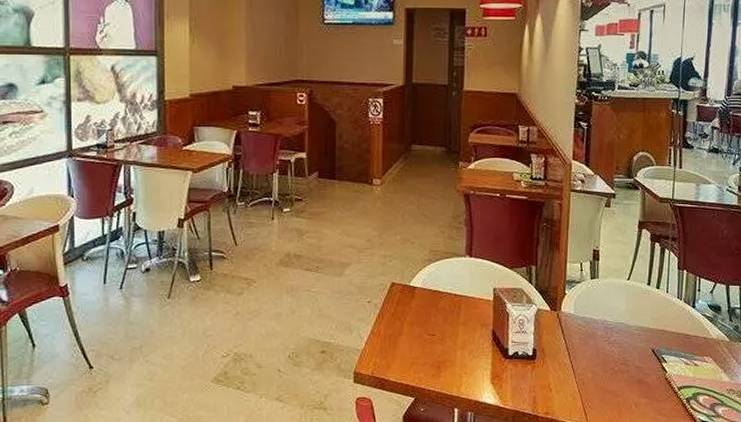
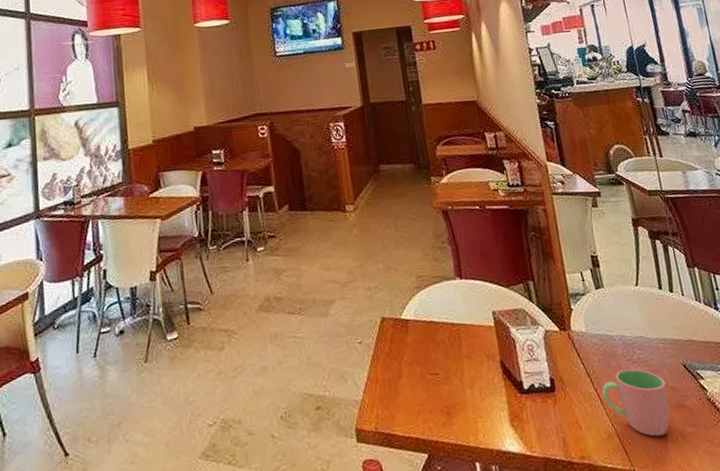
cup: none [576,348,633,403] -> present [602,368,670,437]

